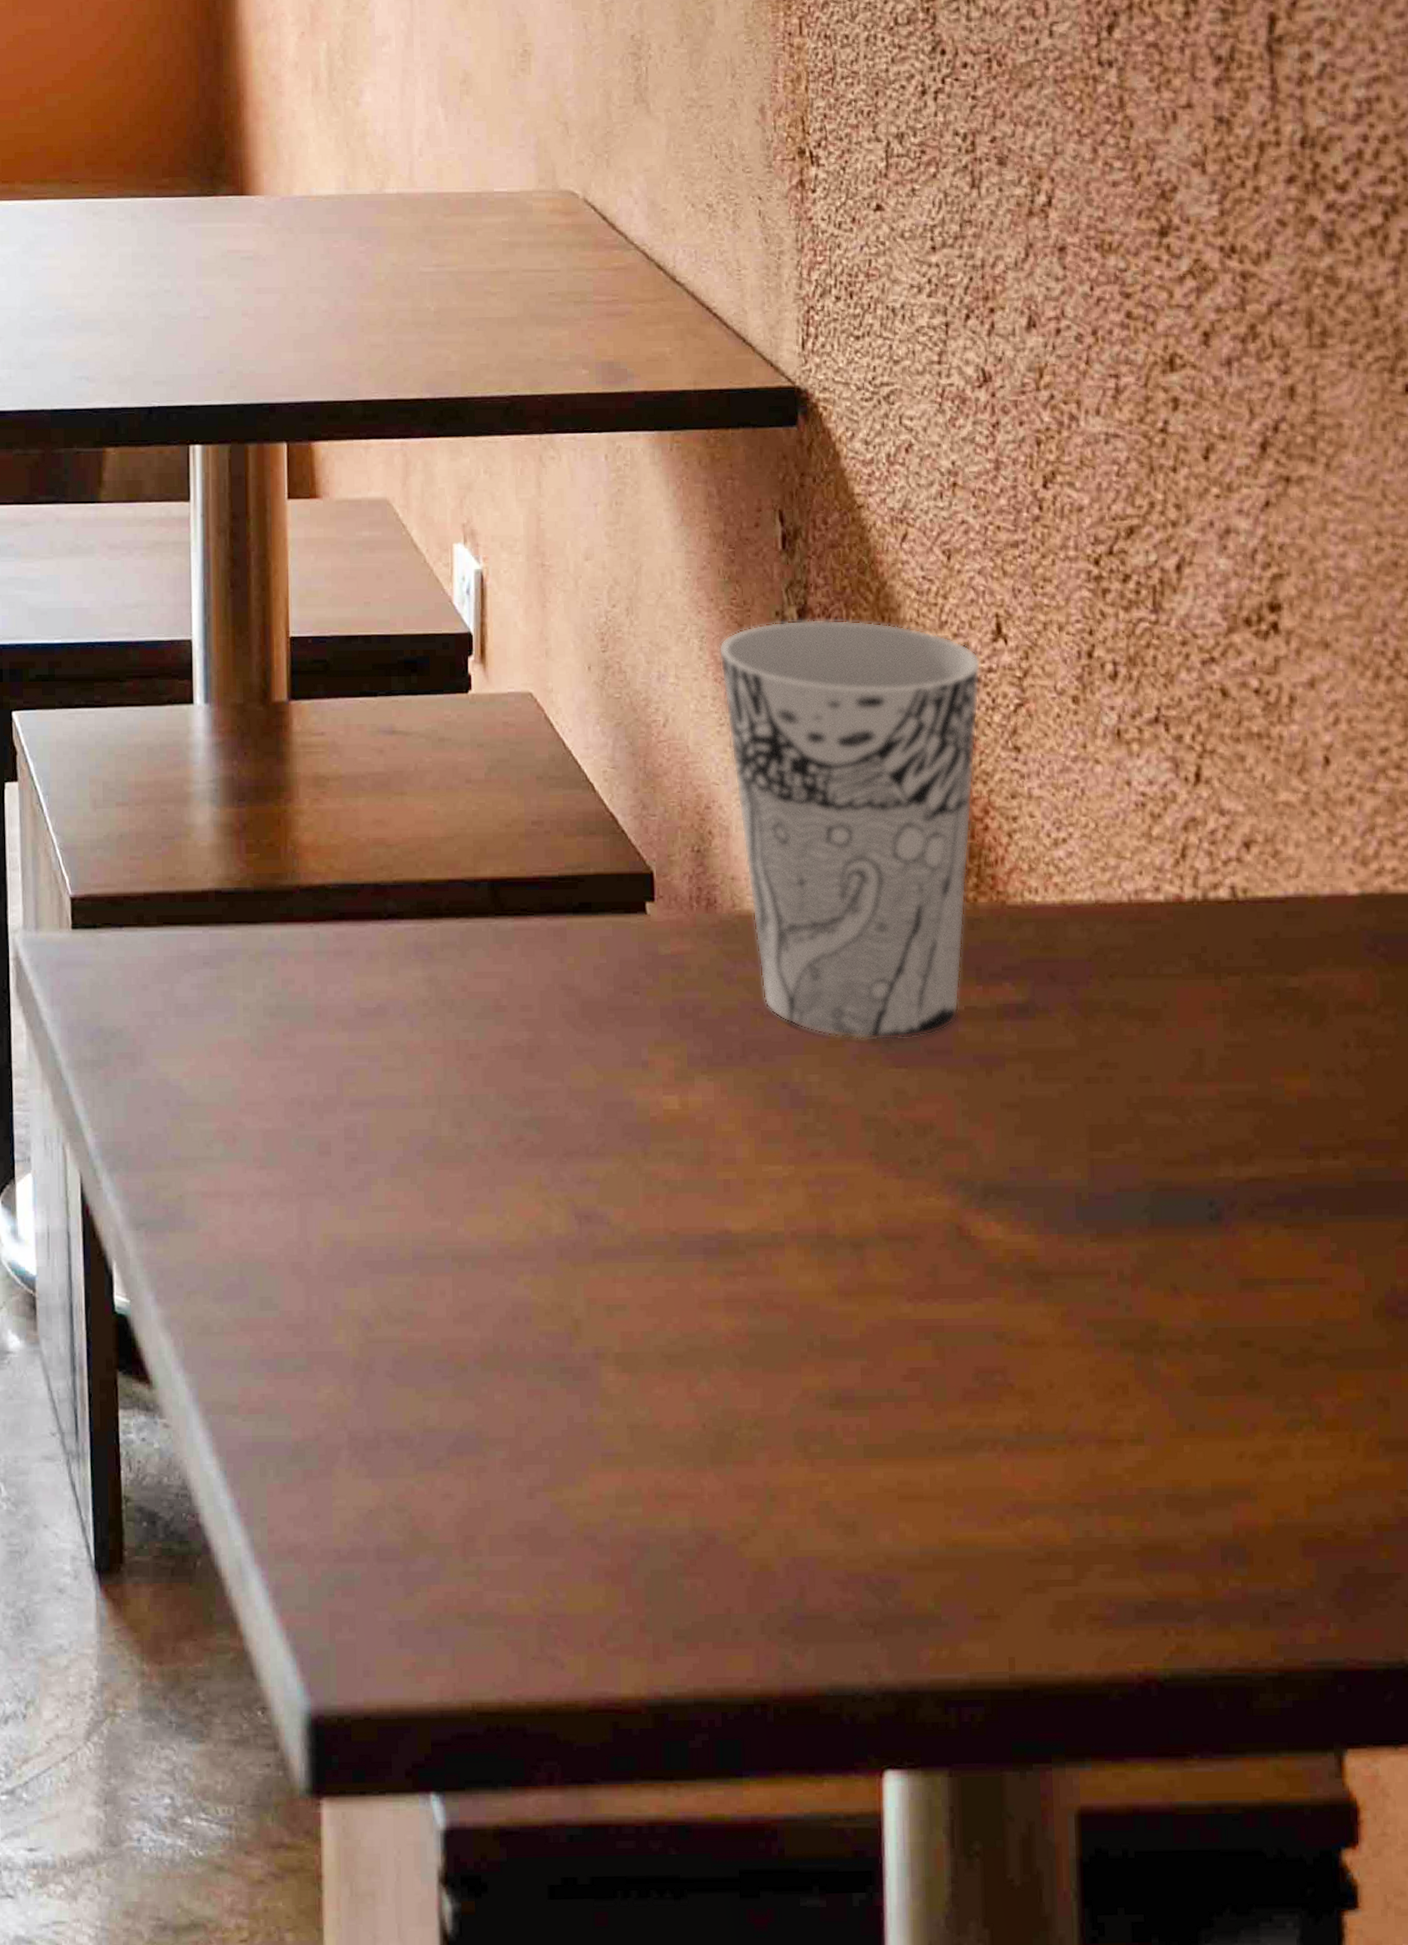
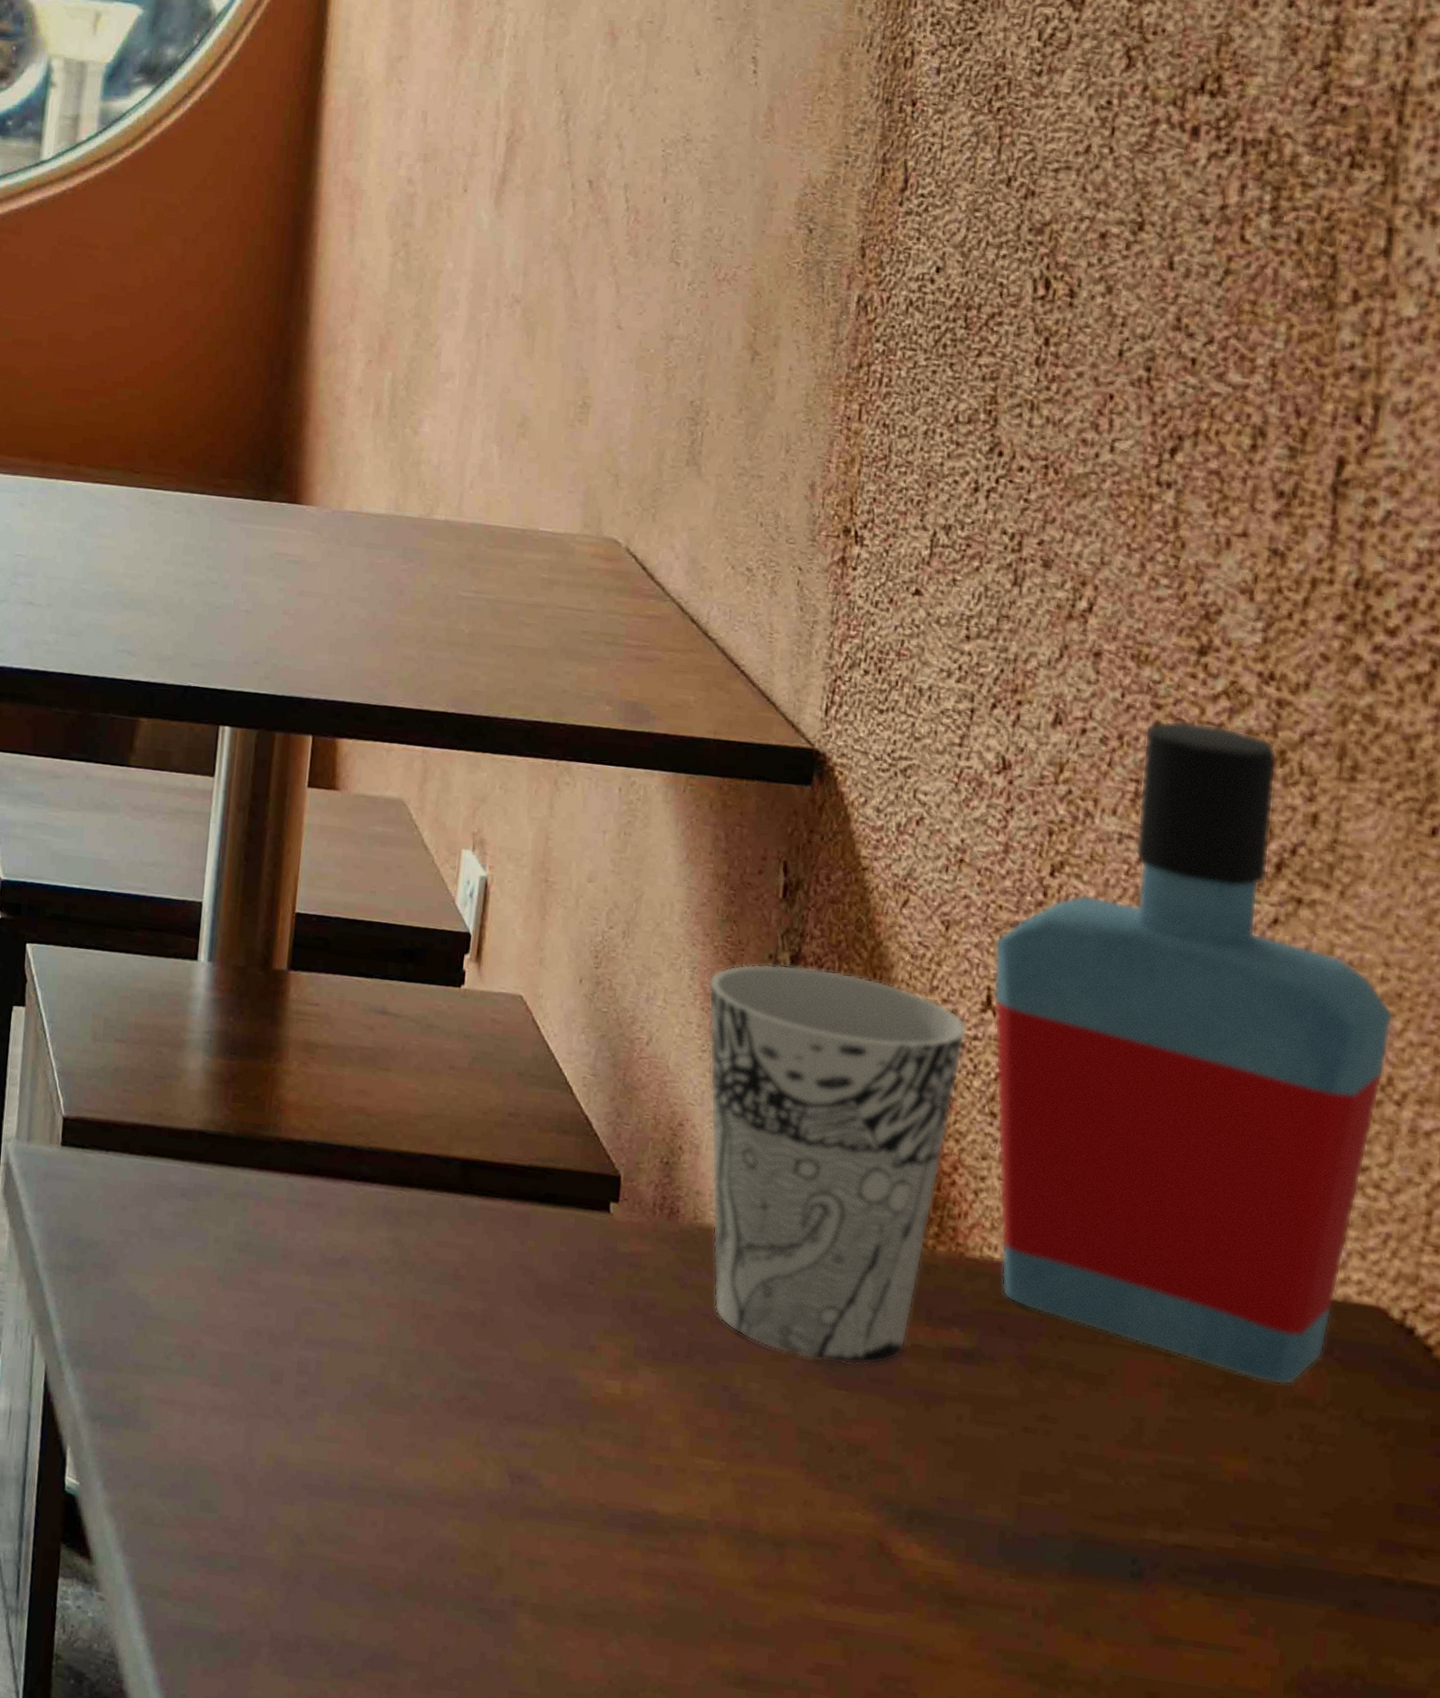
bottle: none [998,307,1392,992] -> present [994,720,1393,1385]

